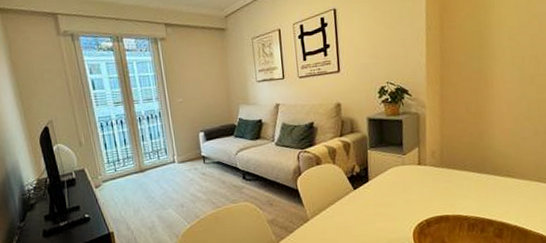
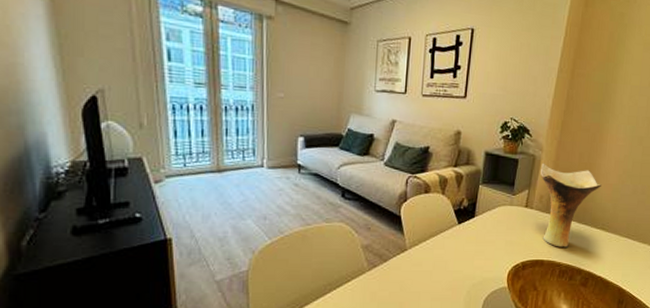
vase: none [426,118,497,201] -> present [540,163,601,247]

